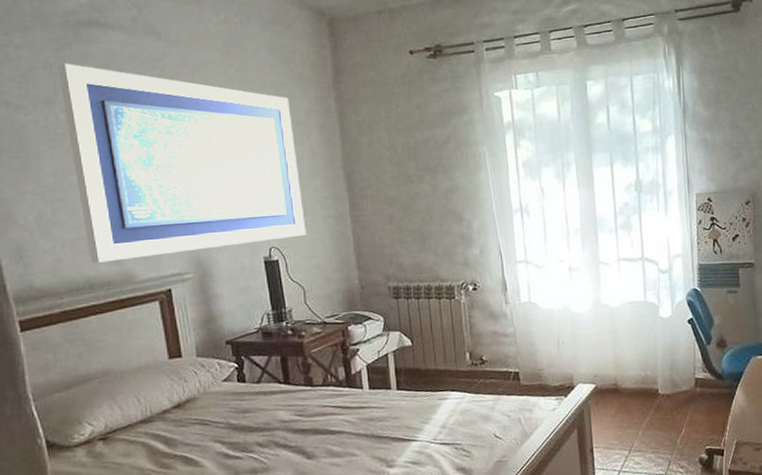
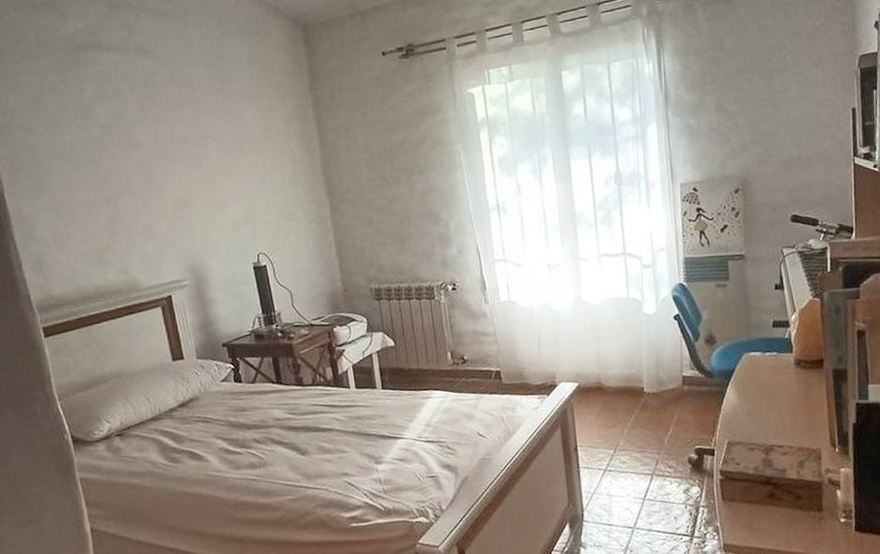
wall art: present [57,63,306,263] -> none [61,86,291,273]

